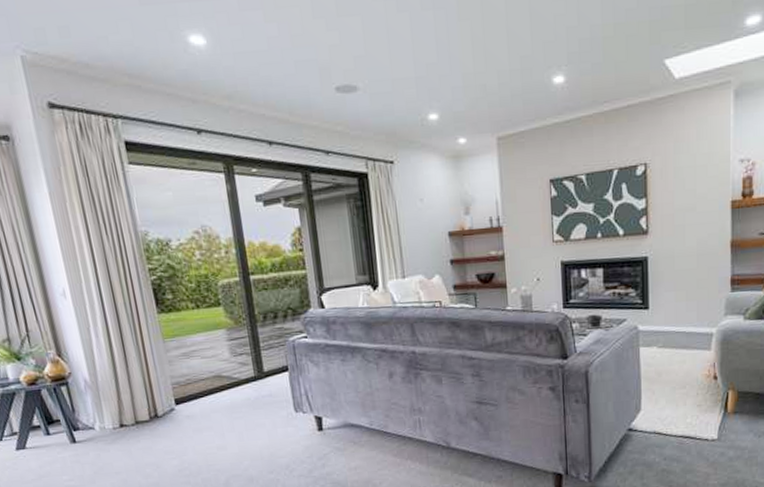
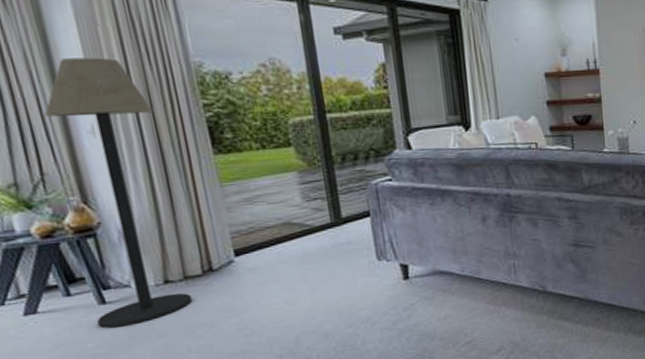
floor lamp: none [28,229,142,464] -> present [44,57,192,328]

